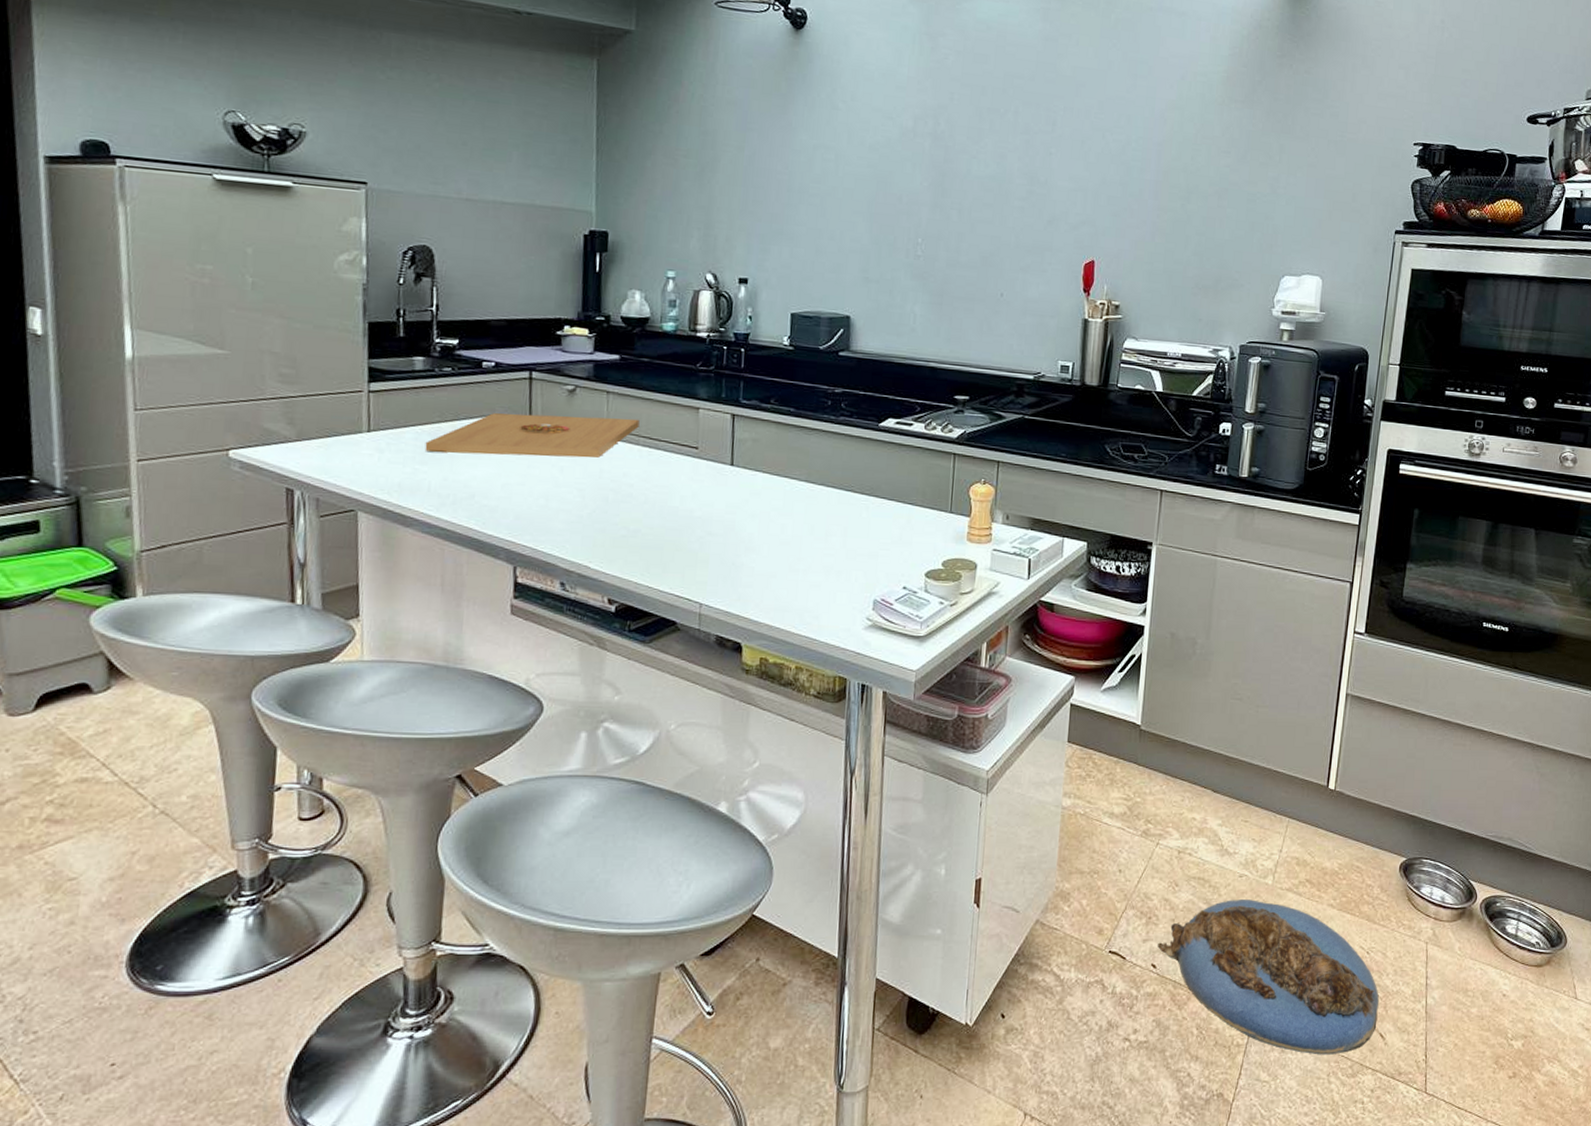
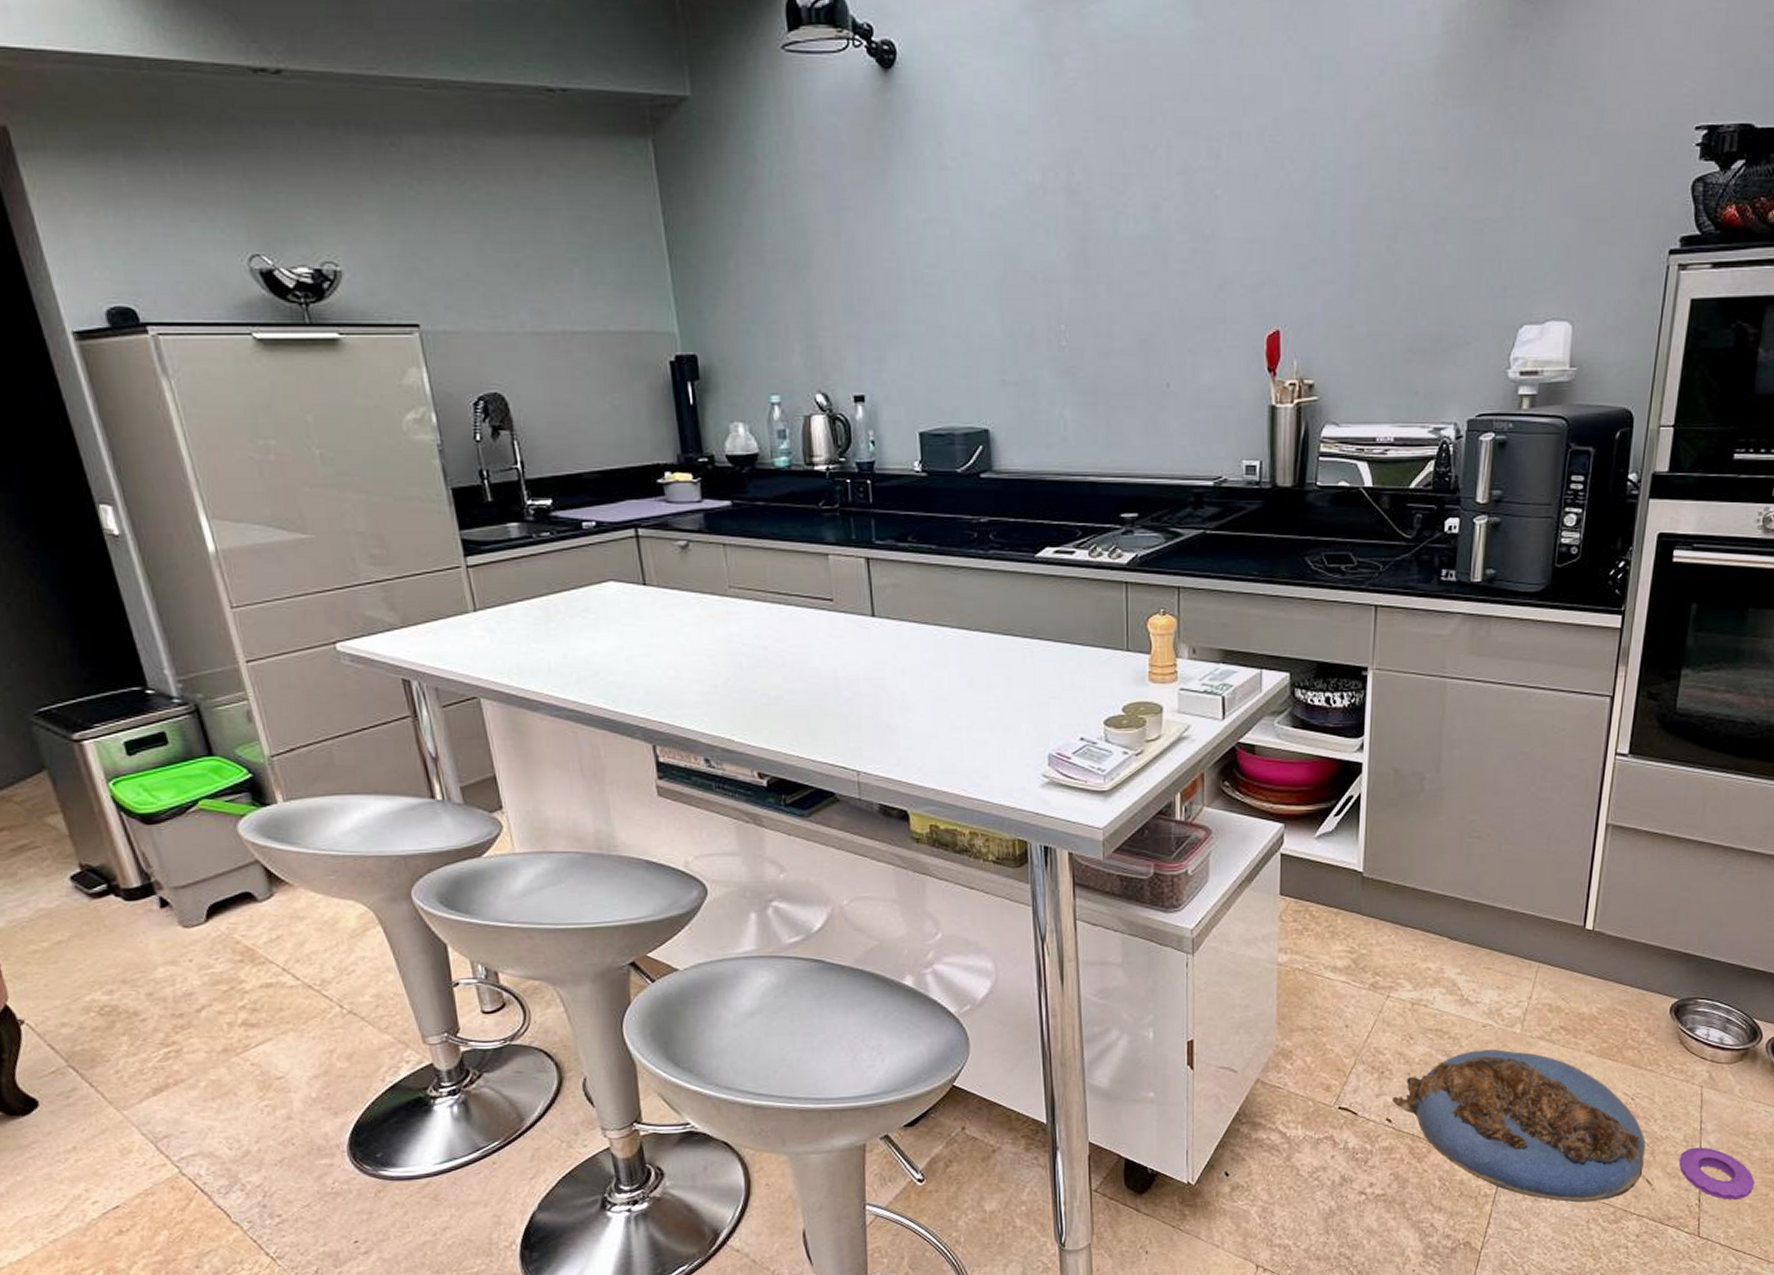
platter: present [425,413,640,458] -> none [537,572,764,627]
dog toy: none [1408,1002,1473,1056] -> present [1678,1147,1755,1200]

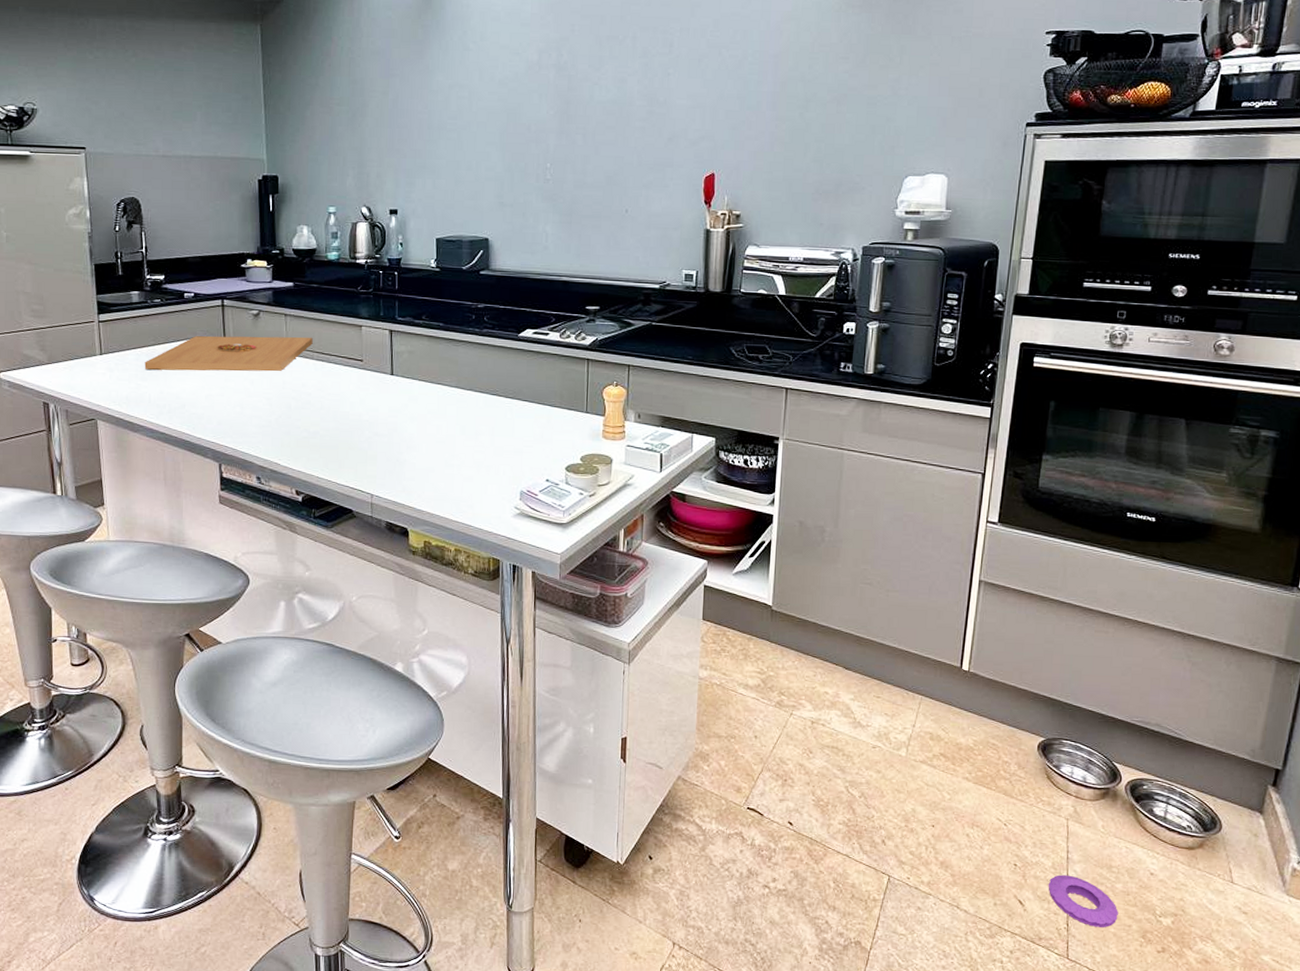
platter: none [537,572,764,627] -> present [144,335,313,372]
pet bed: present [1392,1049,1646,1202] -> none [794,768,1017,916]

